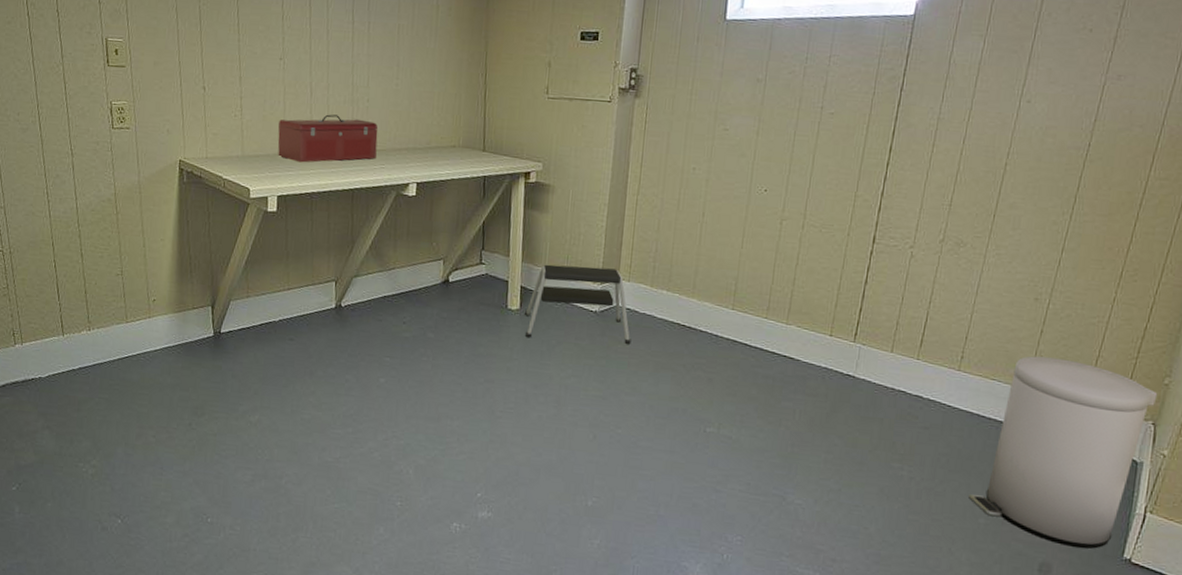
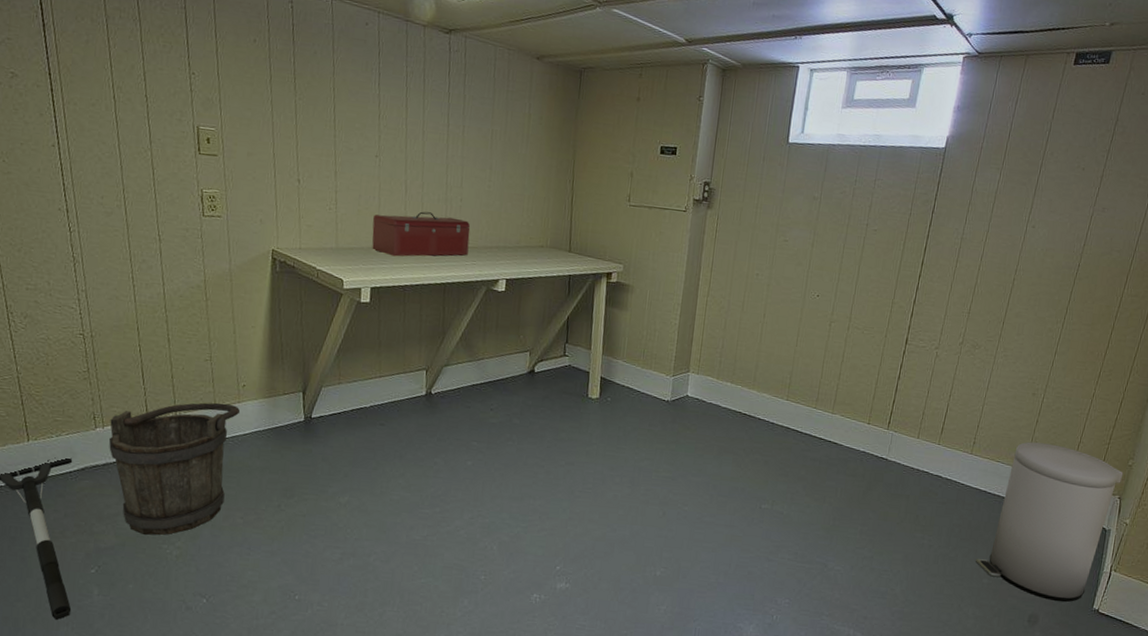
bucket: none [27,318,151,453] -> present [108,402,241,535]
step stool: present [525,264,631,344] -> none [604,357,699,430]

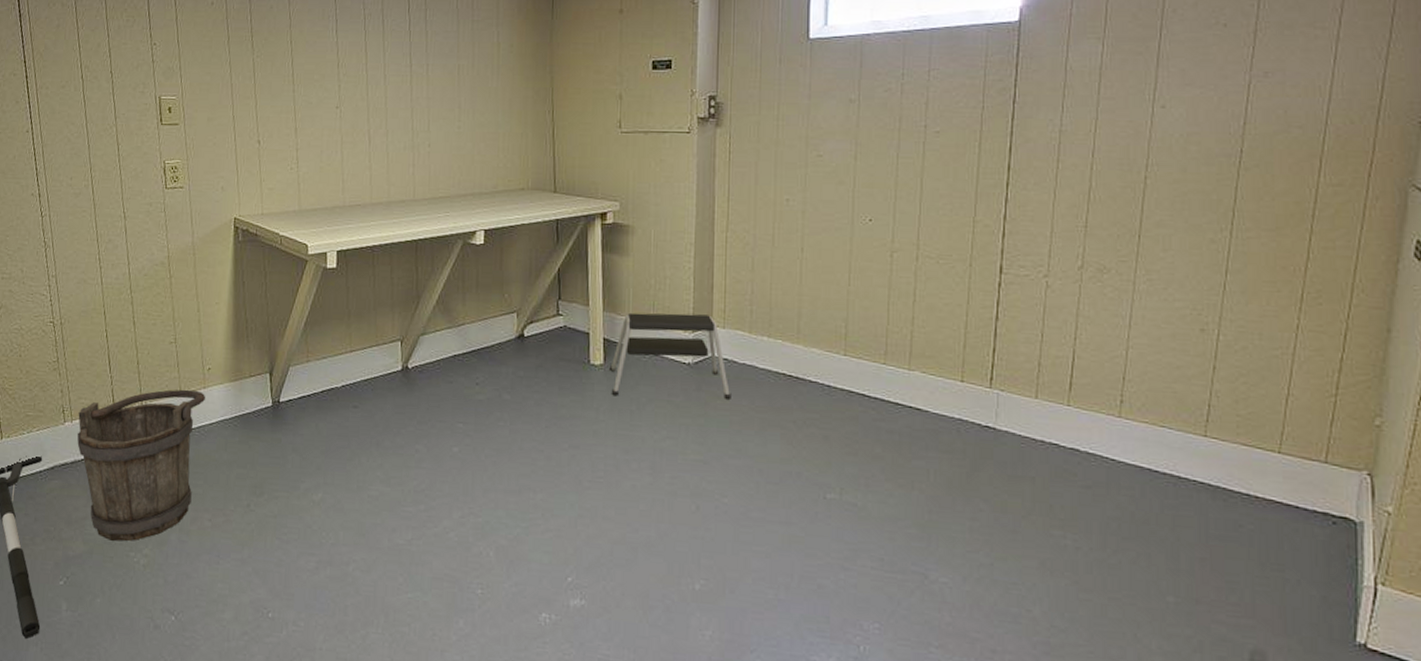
toolbox: present [372,211,471,257] -> none [336,162,441,215]
step stool: none [604,357,699,430] -> present [610,312,732,399]
pedal bin: present [975,442,1124,602] -> none [1151,397,1369,632]

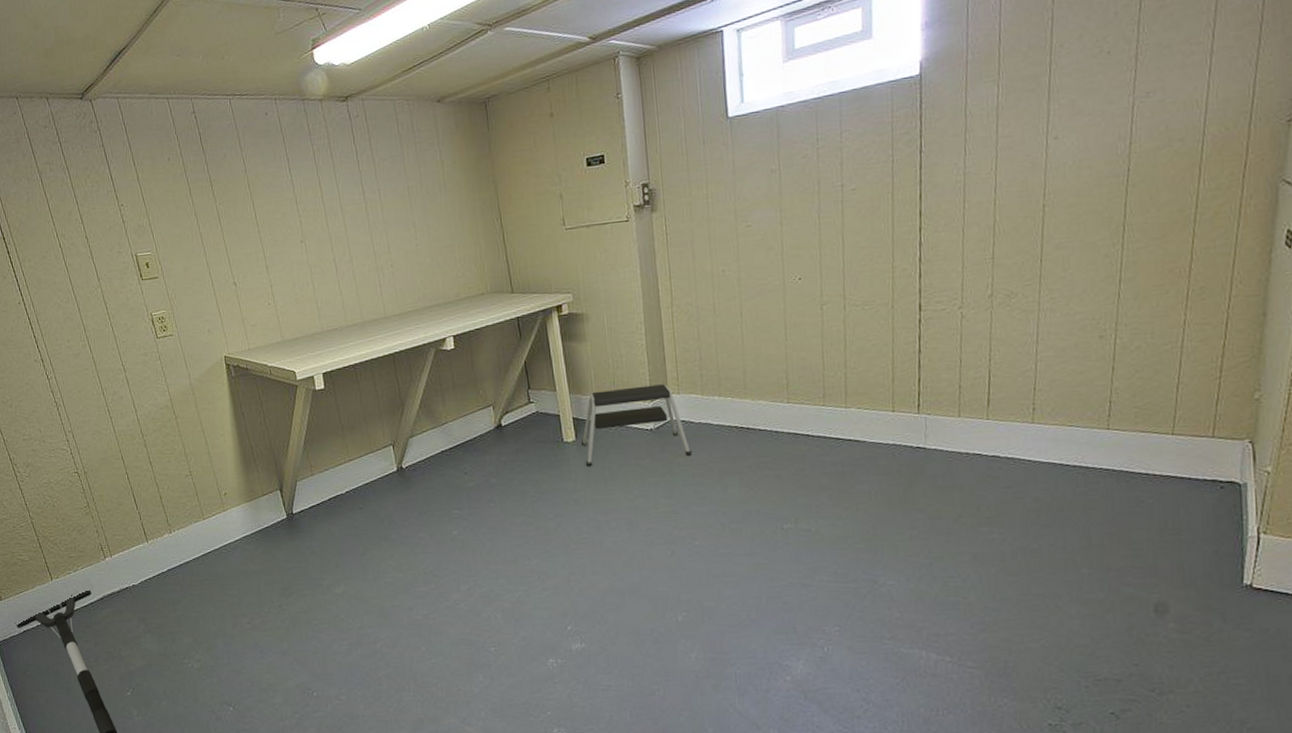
bucket: present [77,389,206,541] -> none [116,514,230,652]

